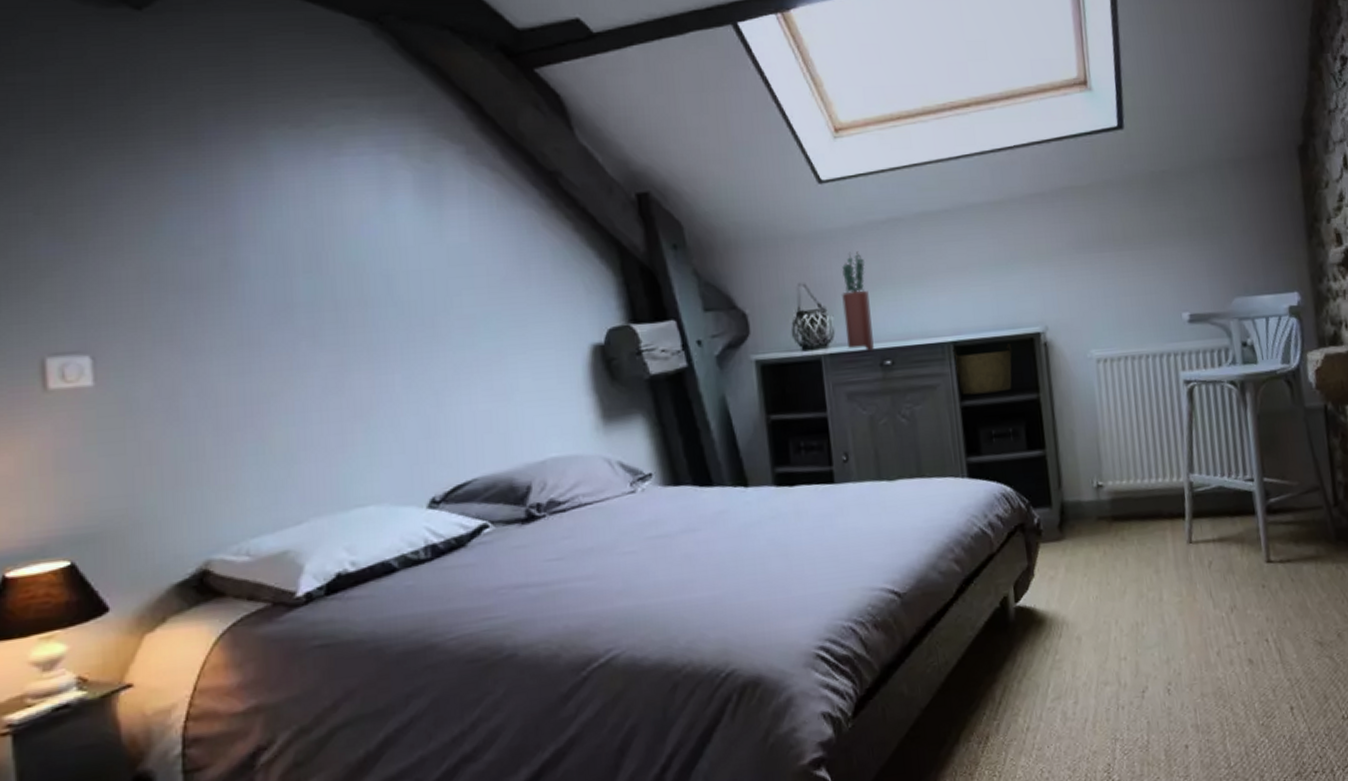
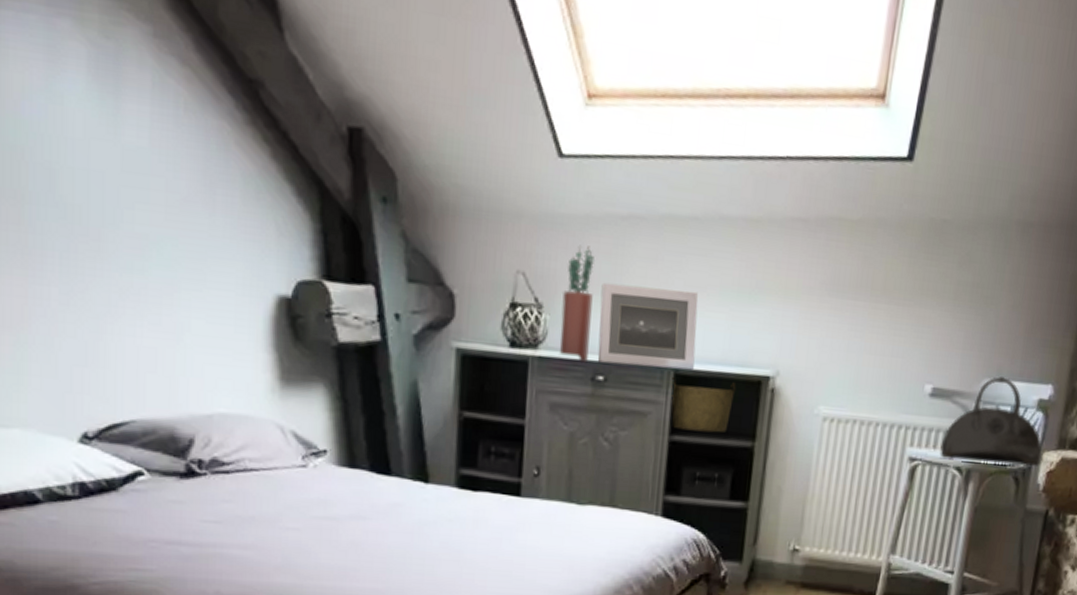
picture frame: none [874,272,970,350] -> present [597,282,699,372]
handbag: none [1210,293,1308,377] -> present [939,377,1042,467]

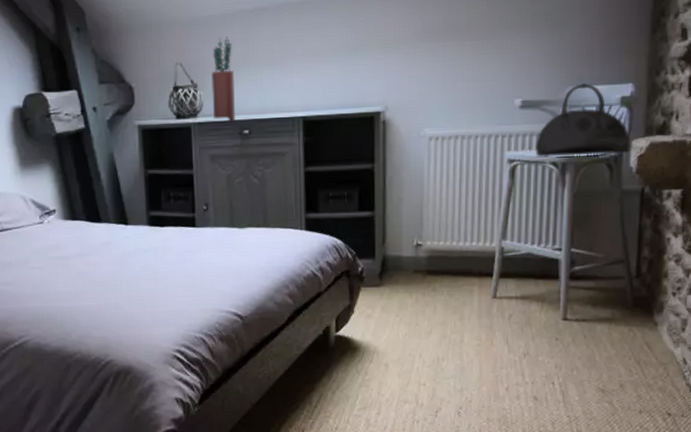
picture frame: present [597,282,699,372] -> none [239,56,318,122]
basket: present [671,376,737,433] -> none [301,120,354,162]

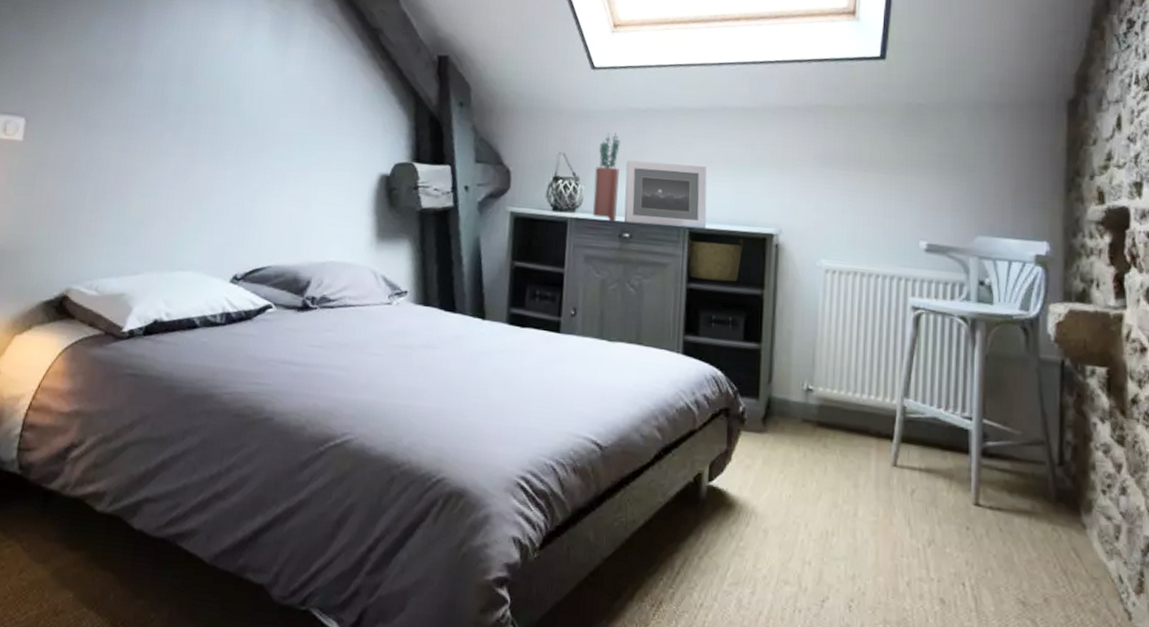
picture frame: none [239,56,318,122] -> present [623,160,707,230]
basket: none [301,120,354,162] -> present [686,234,744,282]
handbag: present [535,83,632,157] -> none [942,234,1049,319]

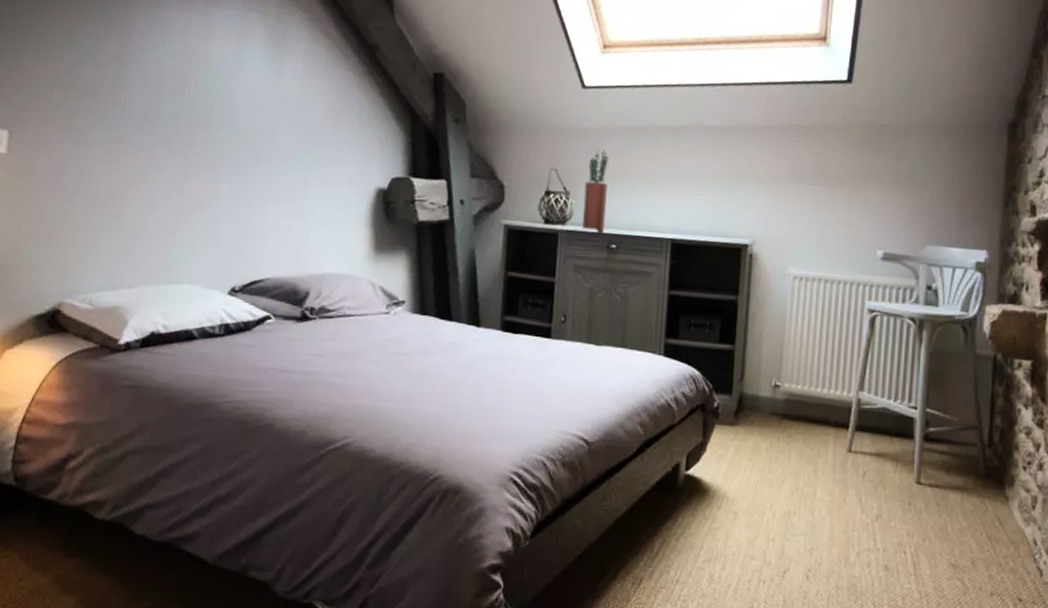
picture frame: present [623,160,707,230] -> none [611,175,689,241]
basket: present [686,234,744,282] -> none [669,245,721,289]

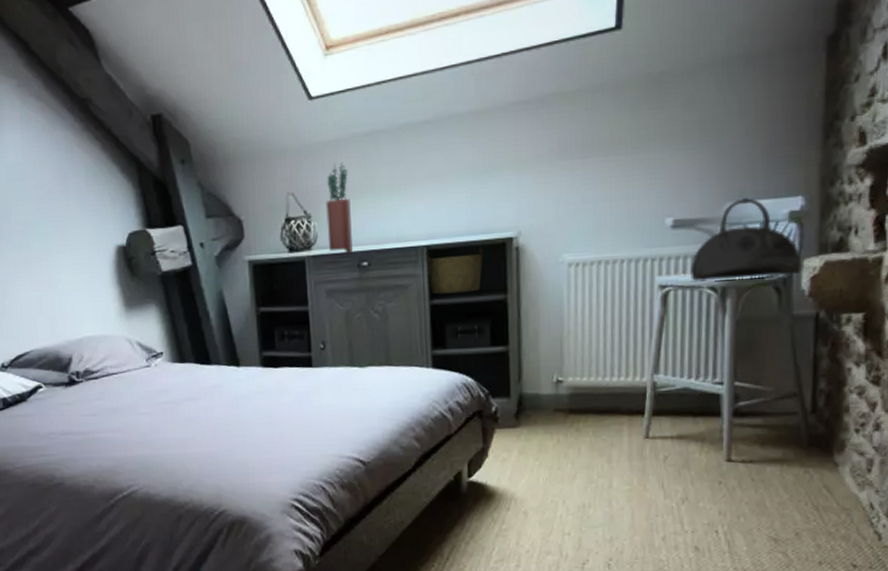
basket: none [669,245,721,289] -> present [425,248,484,295]
handbag: none [895,244,985,318] -> present [690,197,803,282]

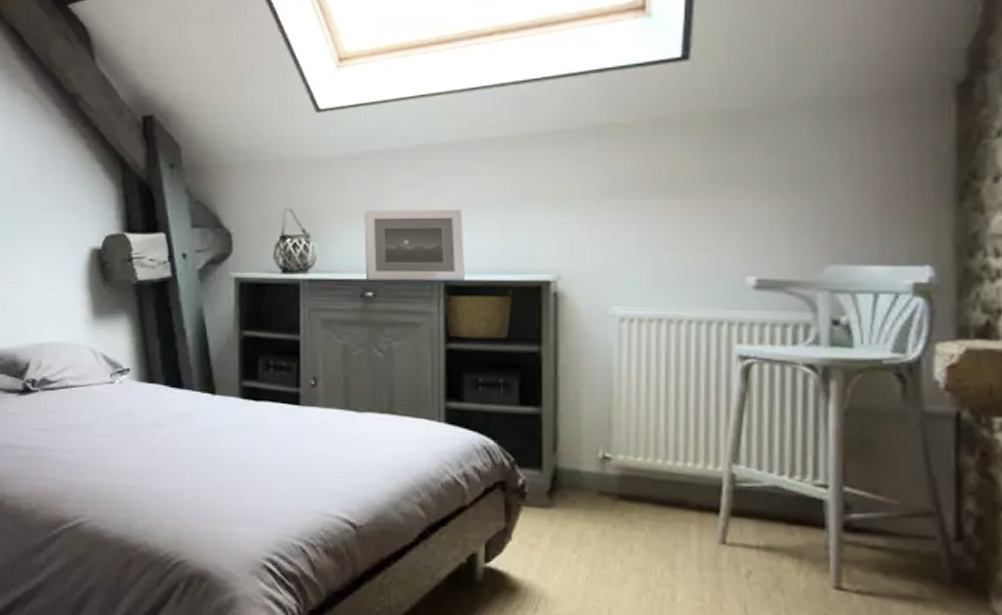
vase: present [326,162,353,255] -> none [327,181,356,283]
picture frame: none [356,180,443,253] -> present [364,208,465,282]
handbag: present [690,197,803,282] -> none [780,262,936,362]

